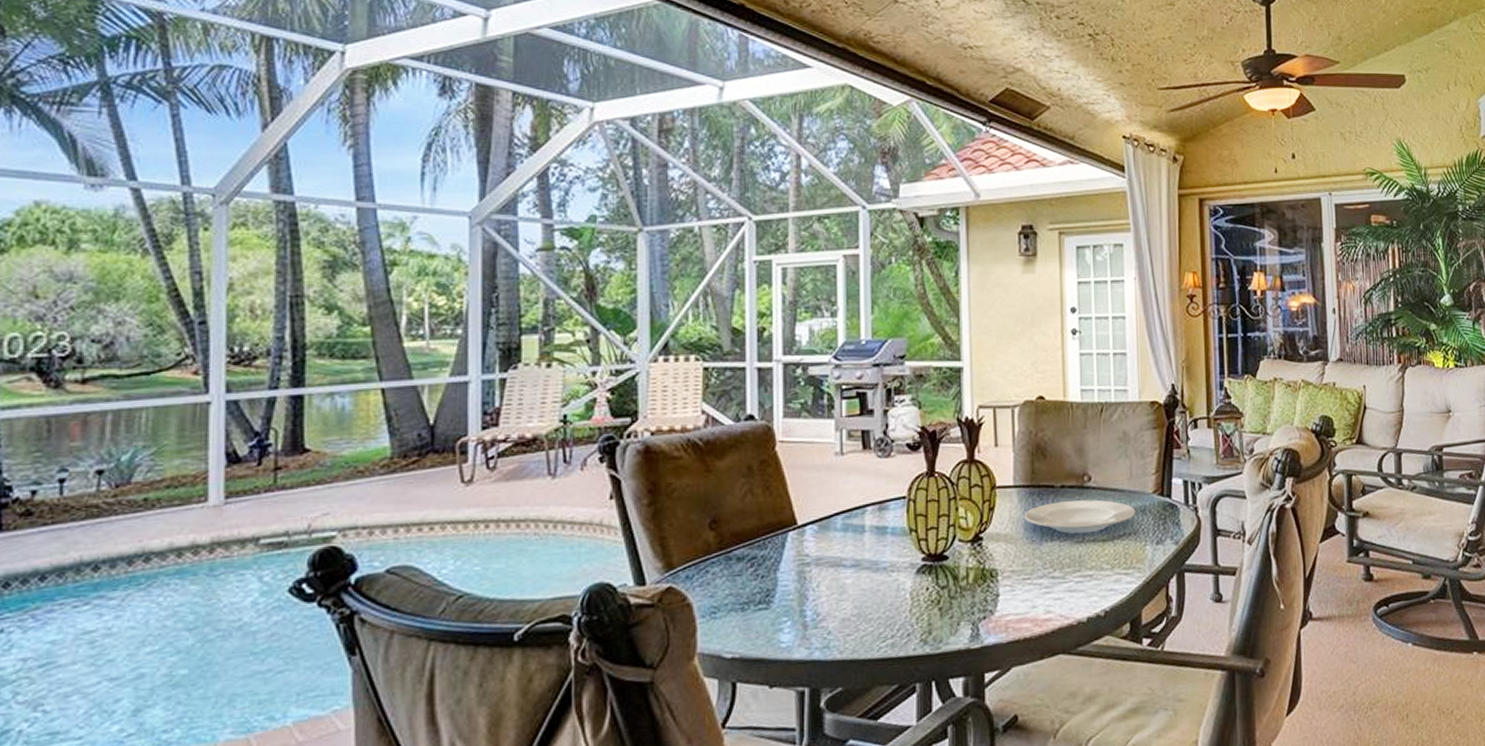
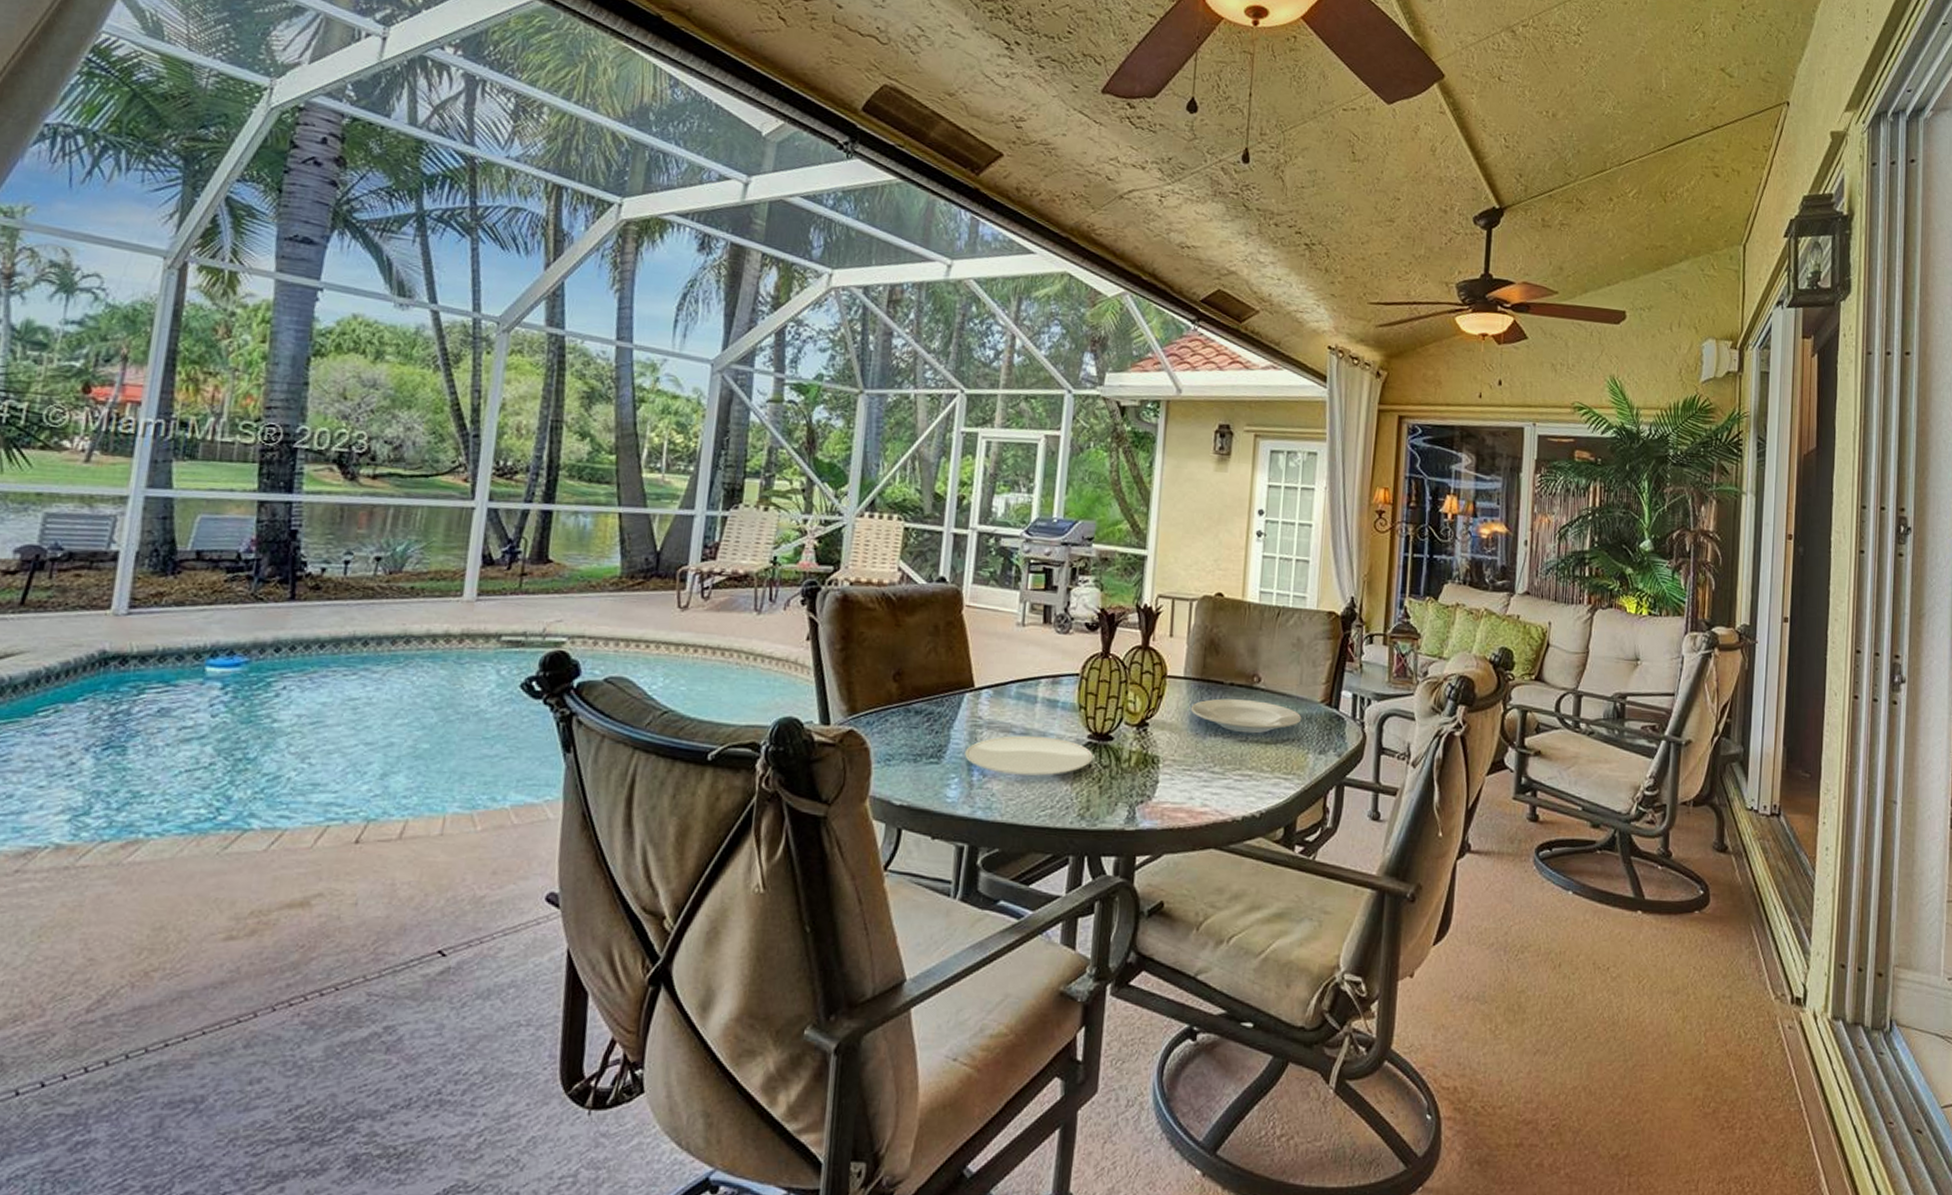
plate: none [795,565,929,610] -> present [965,735,1093,777]

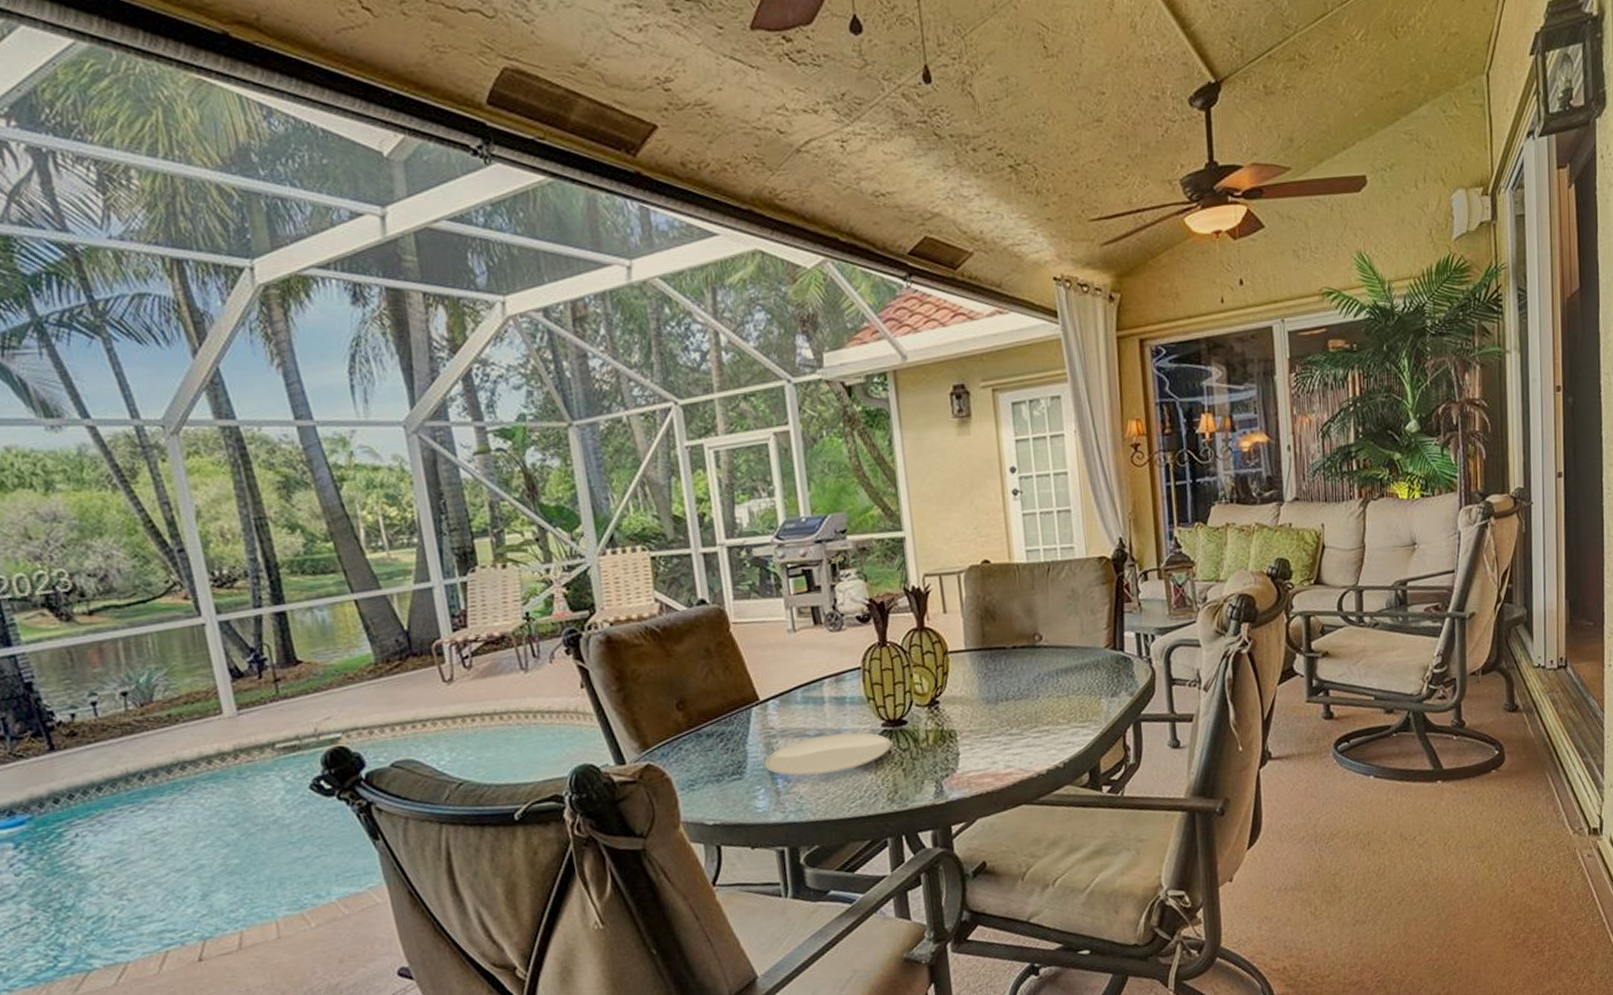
plate: present [1190,698,1302,734] -> none [977,658,1089,693]

